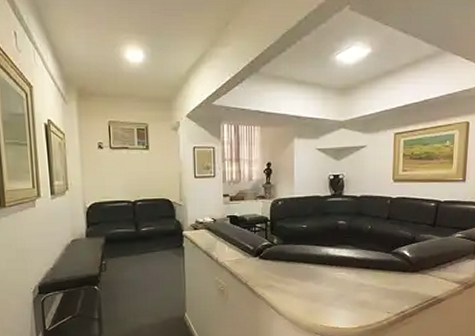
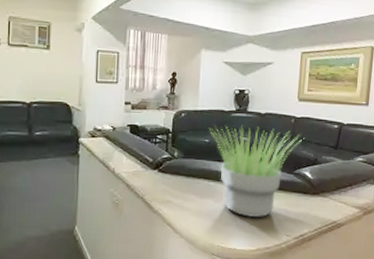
potted plant: none [306,209,401,298] -> present [209,125,304,218]

